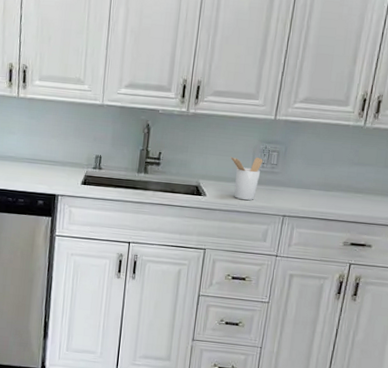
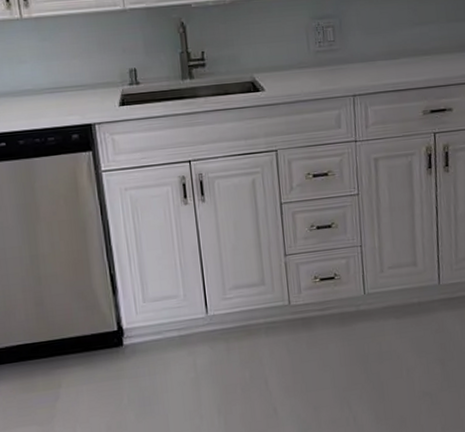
utensil holder: present [230,156,263,201] -> none [282,37,319,88]

